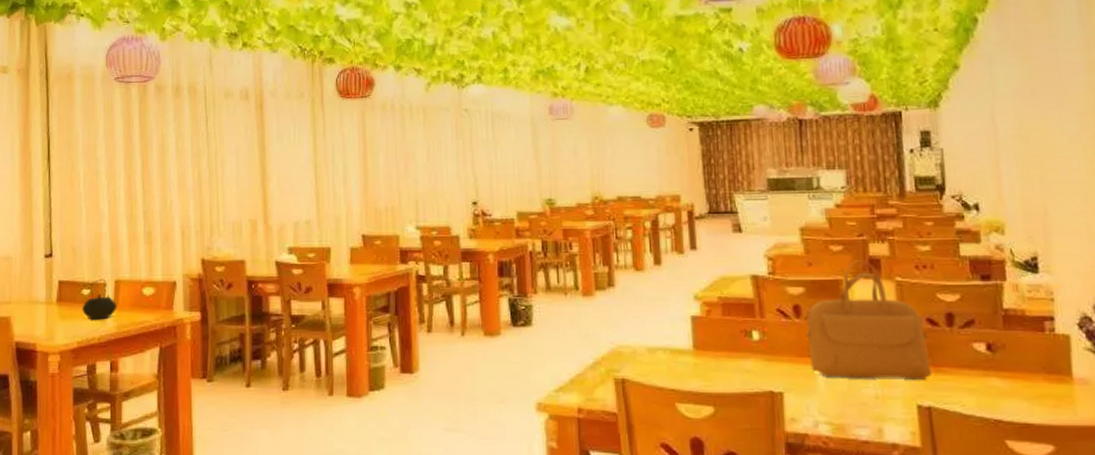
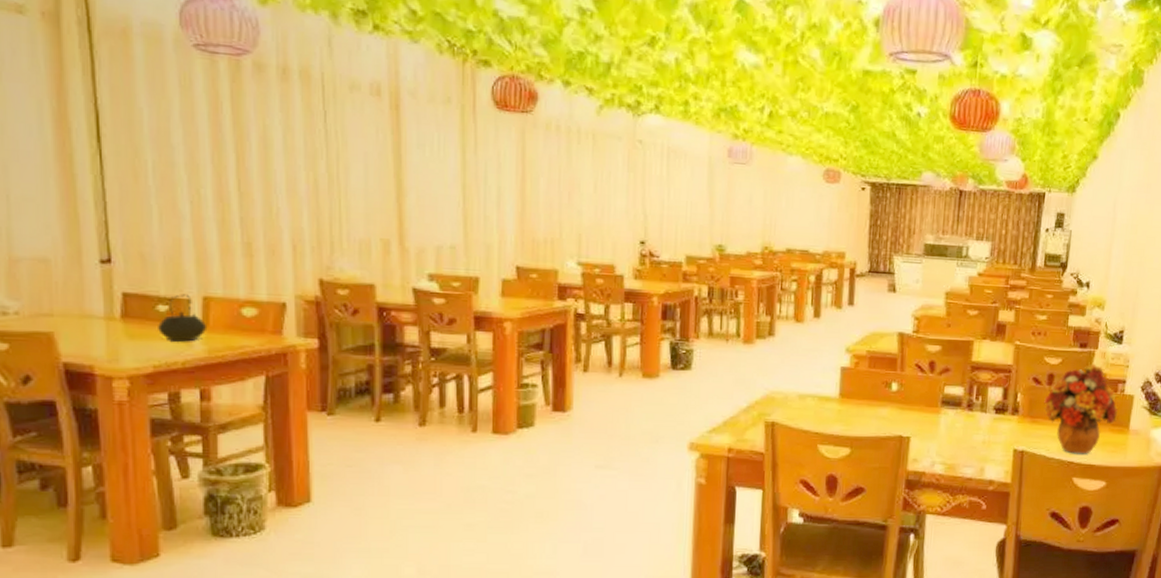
handbag: present [805,260,932,380] -> none [936,324,1032,428]
flower arrangement: none [946,298,1052,410] -> present [1043,363,1118,454]

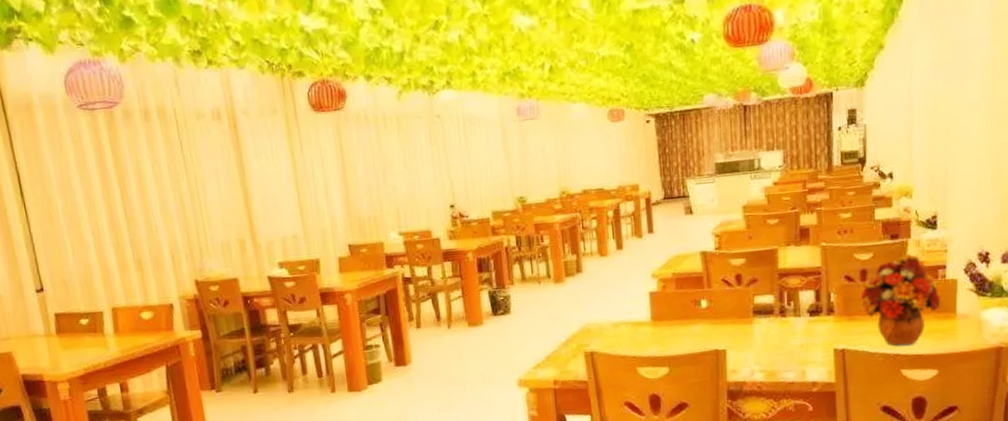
teapot: present [158,294,208,342] -> none [83,308,118,347]

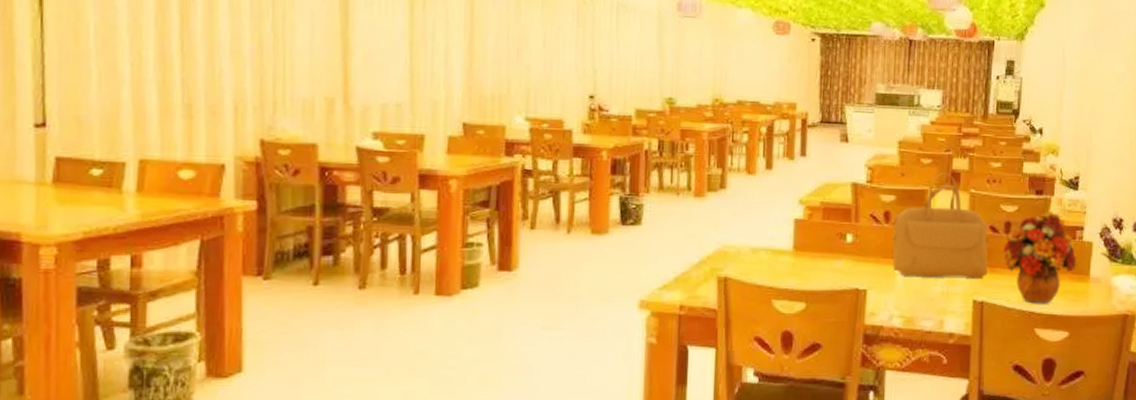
handbag: none [745,230,846,333] -> present [891,173,989,279]

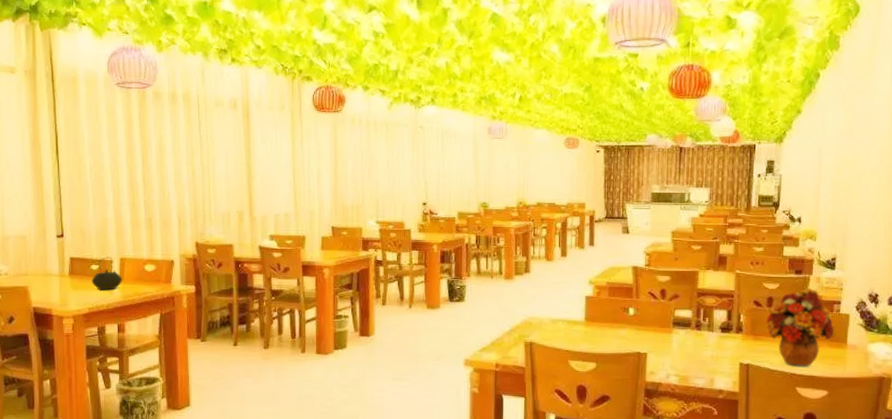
teapot: none [90,157,142,206] -> present [92,257,123,291]
handbag: present [891,173,989,279] -> none [667,257,753,345]

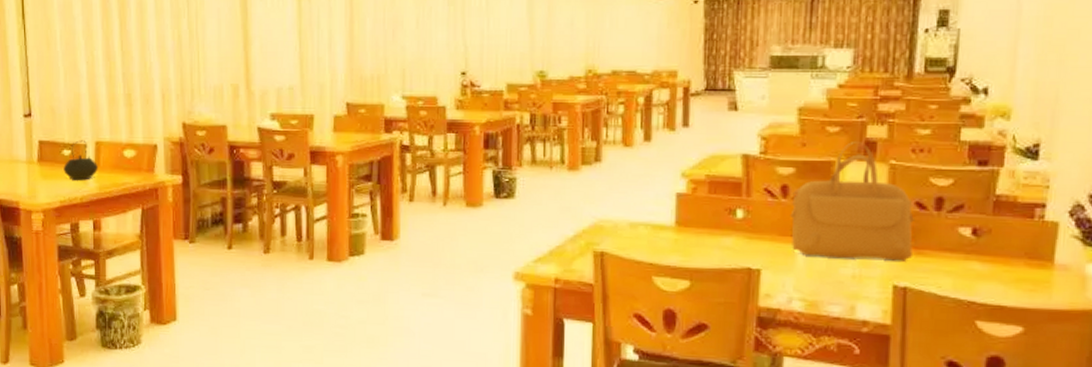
handbag: none [667,257,753,345] -> present [790,142,914,261]
flower arrangement: present [765,287,835,367] -> none [931,184,1036,293]

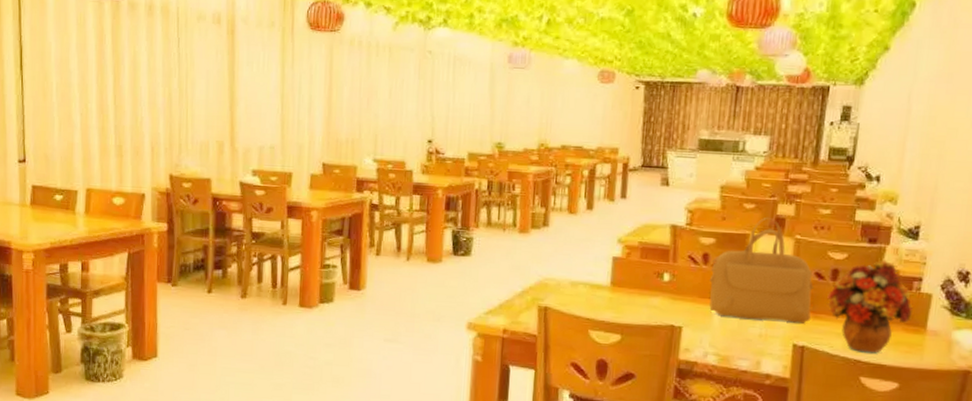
teapot: present [63,140,99,180] -> none [55,186,89,224]
flower arrangement: none [931,184,1036,293] -> present [827,259,913,353]

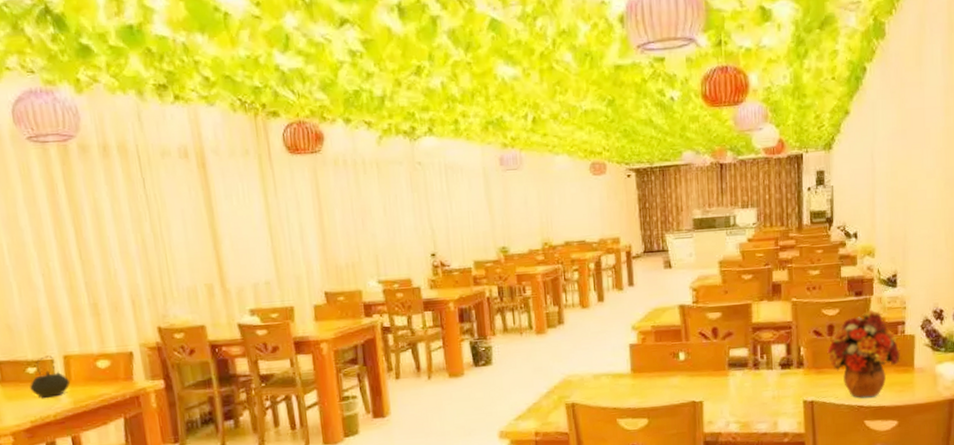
teapot: none [55,186,89,224] -> present [30,355,71,398]
handbag: present [709,218,814,324] -> none [721,285,815,385]

